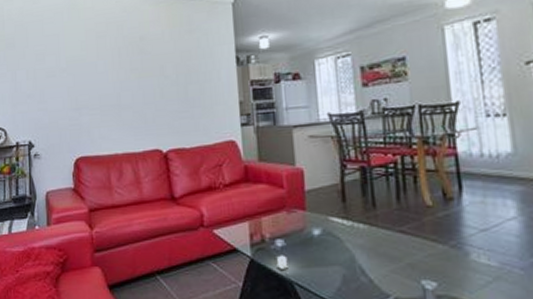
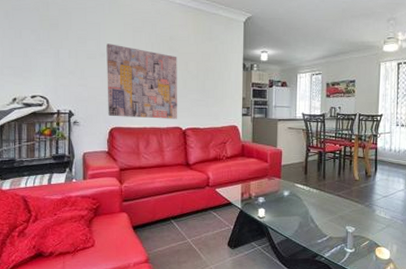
wall art: none [67,56,157,144] -> present [106,43,178,119]

